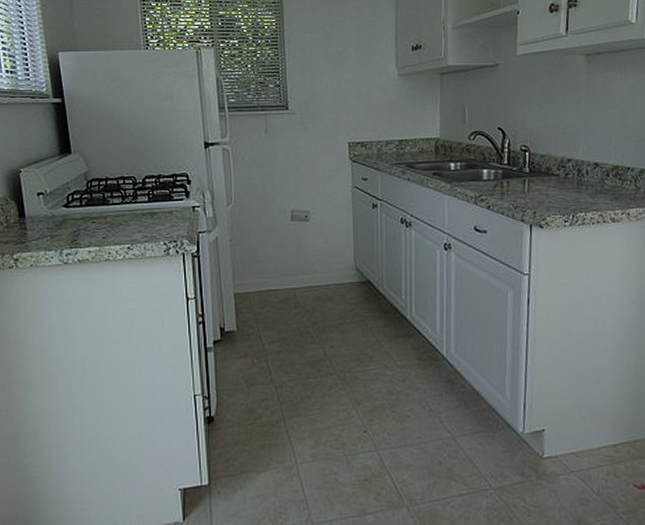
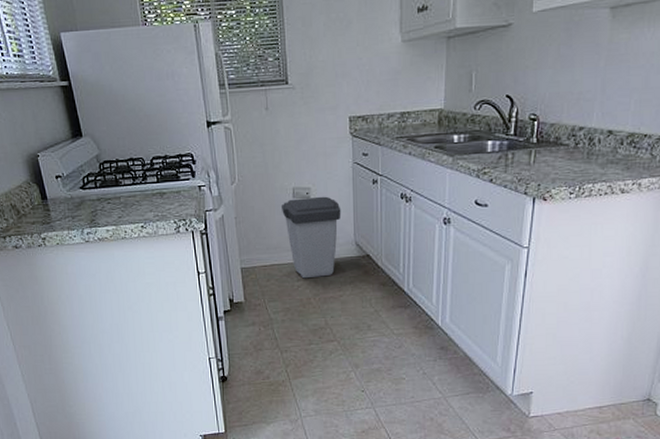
trash can: none [278,219,341,306] -> present [280,196,342,279]

